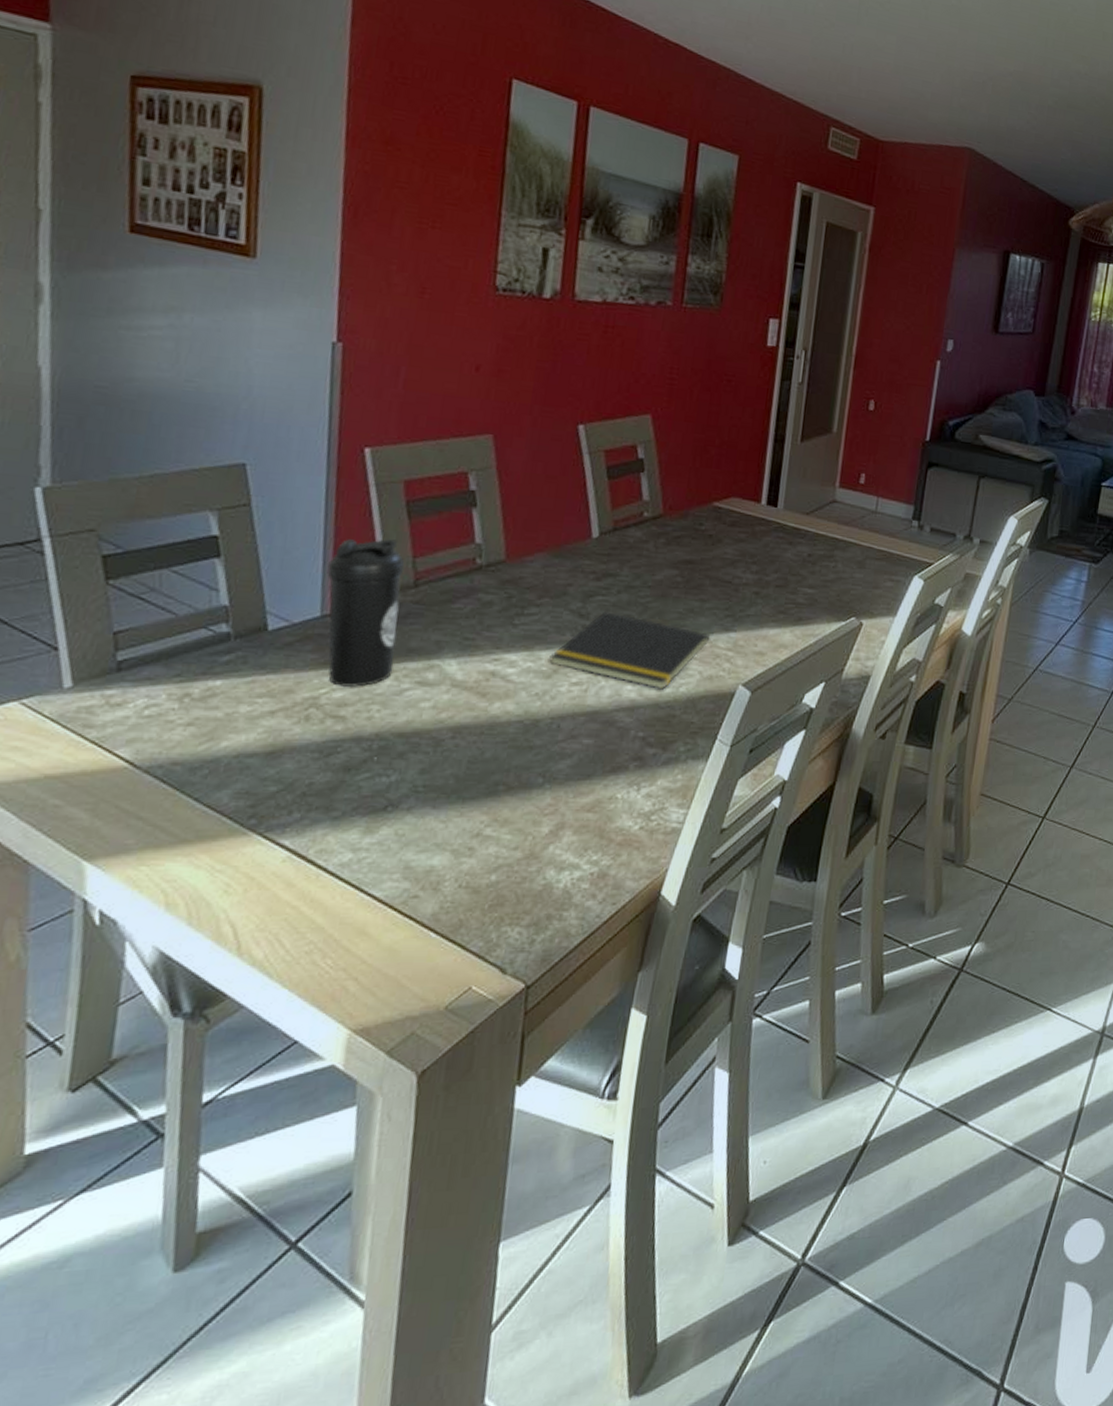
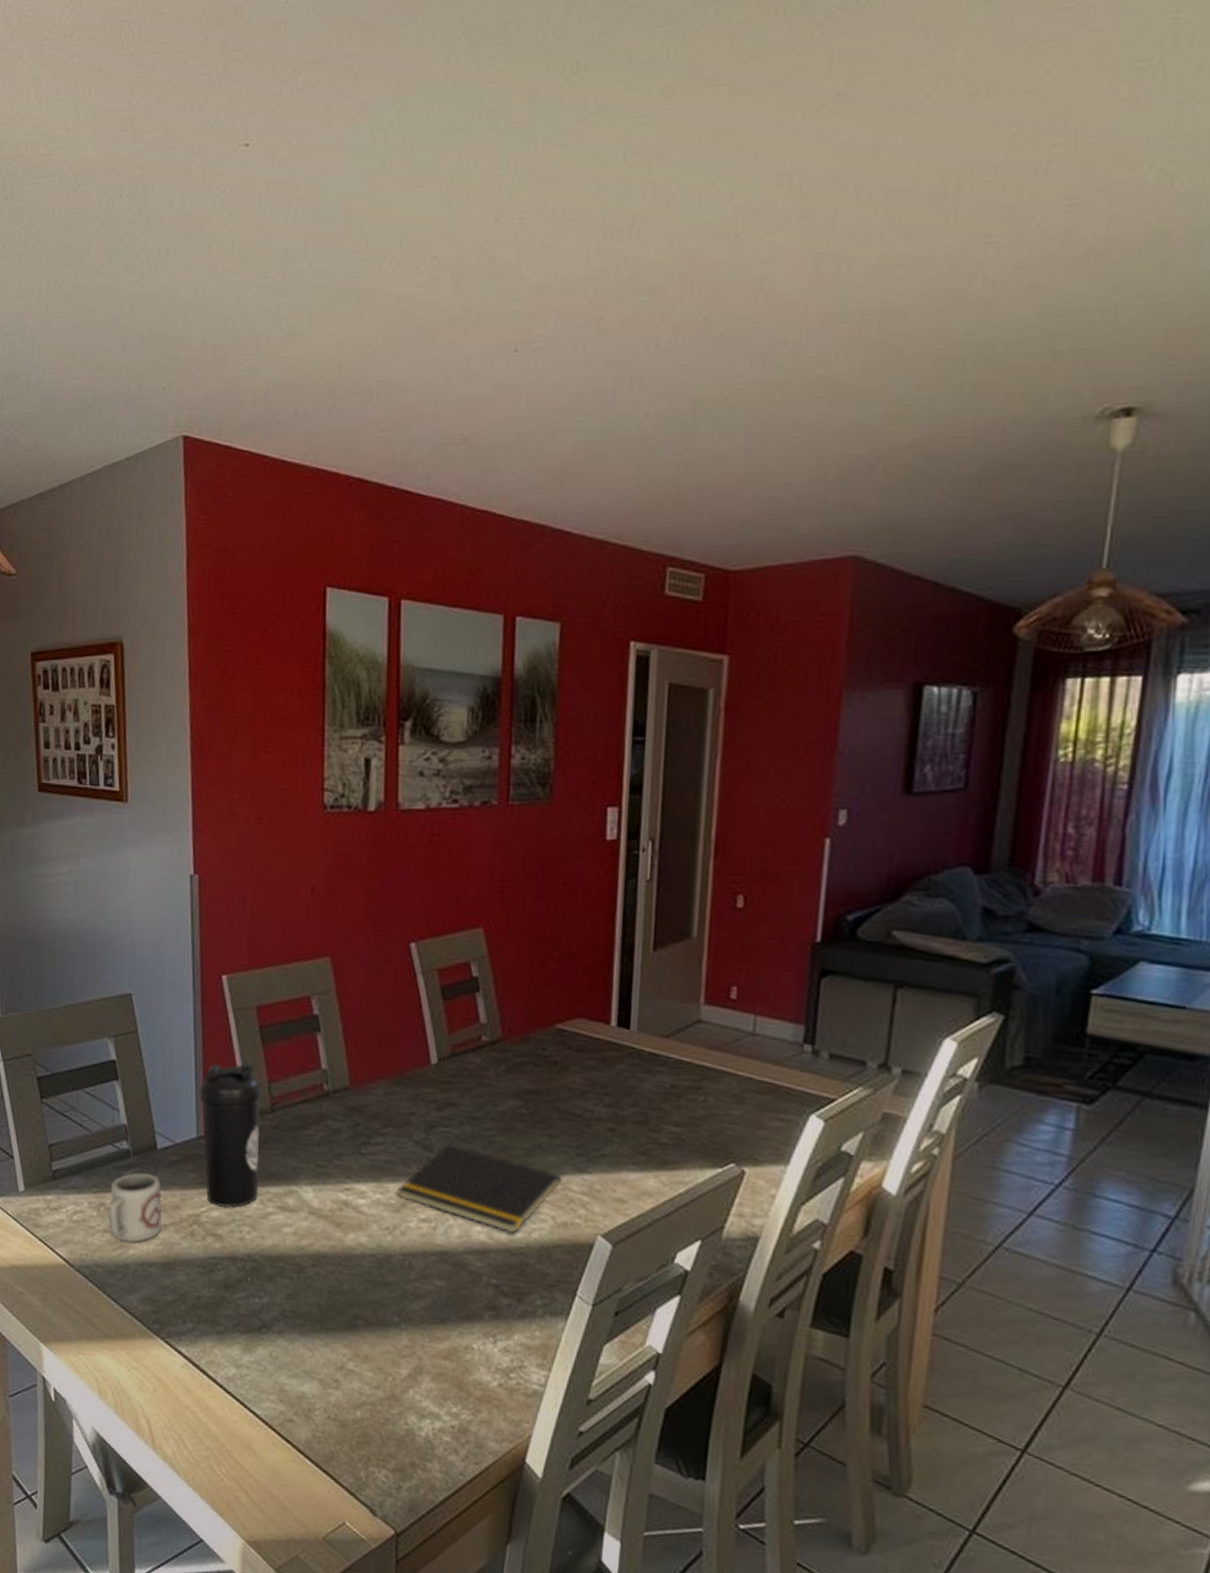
cup: none [194,657,270,734] -> present [108,1172,162,1242]

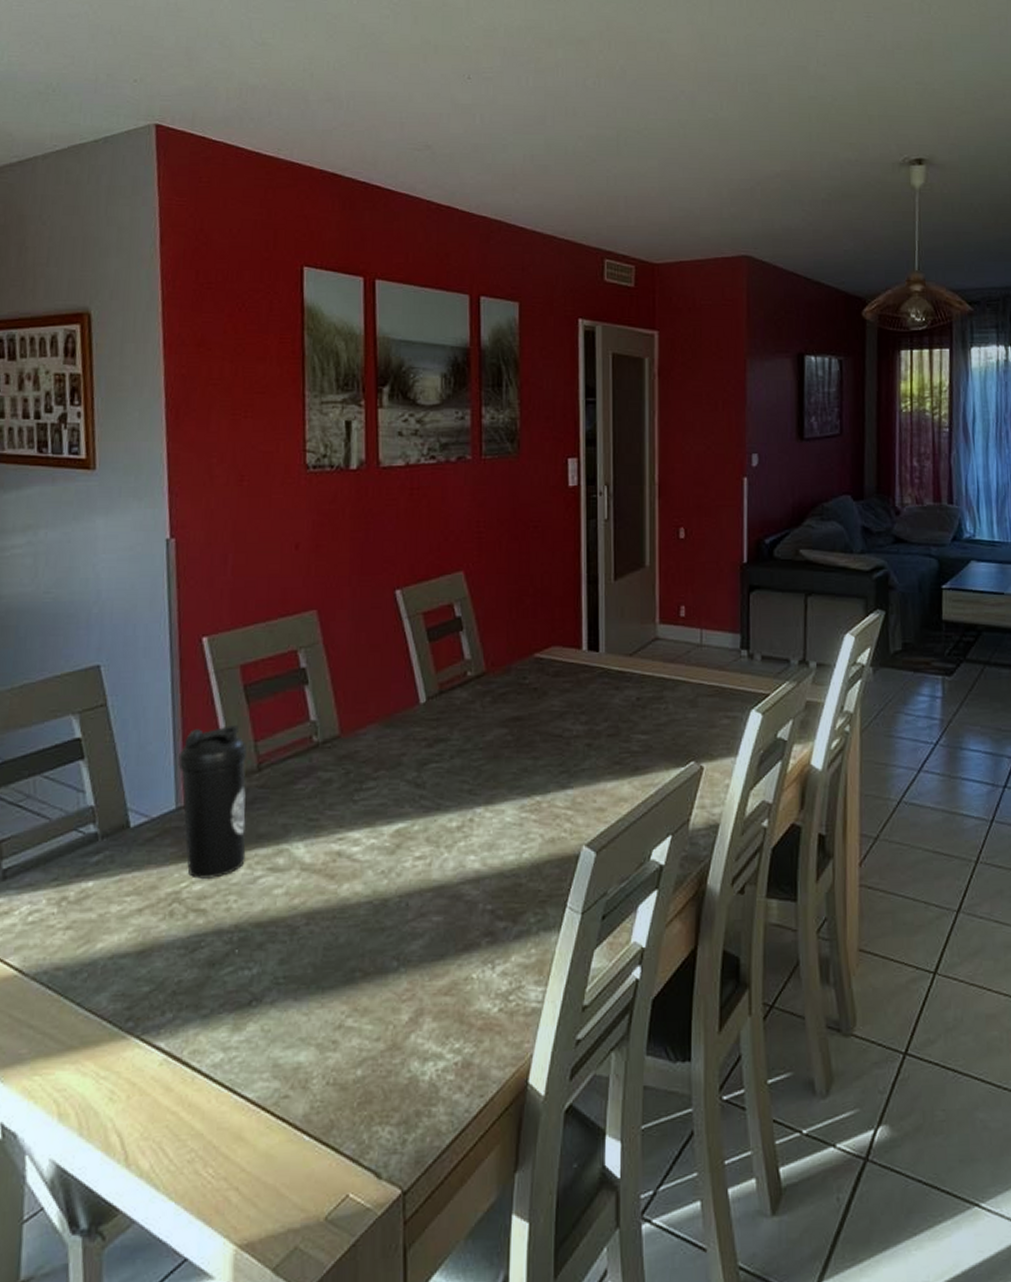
cup: present [108,1172,162,1242] -> none [71,856,137,936]
notepad: present [397,1144,562,1234] -> none [391,779,548,857]

